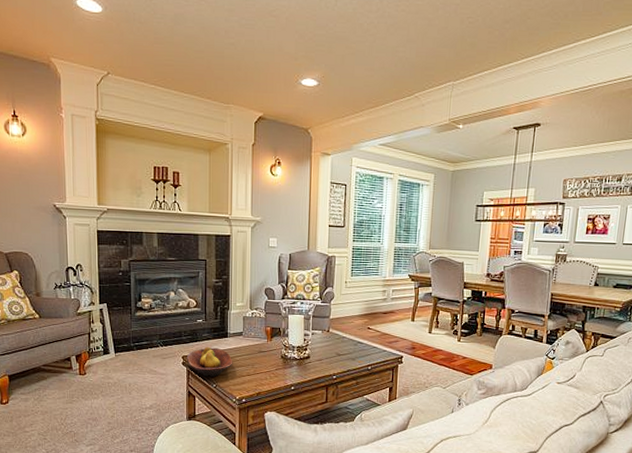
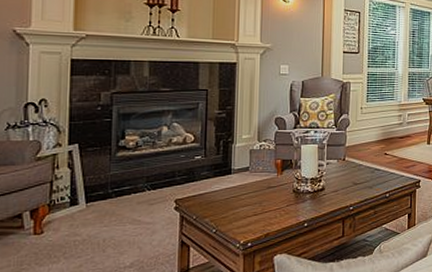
fruit bowl: present [186,346,233,377] -> none [180,186,237,221]

